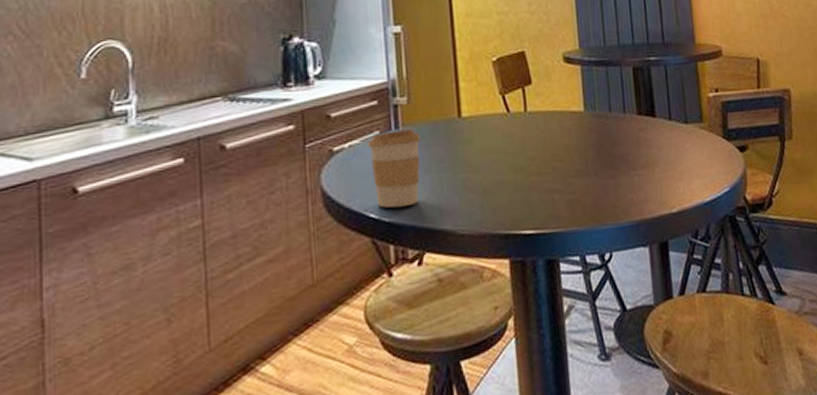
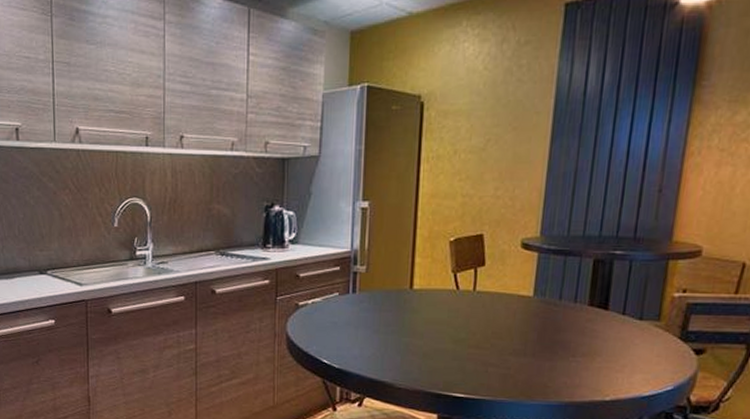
coffee cup: present [367,129,421,208] -> none [327,294,374,359]

